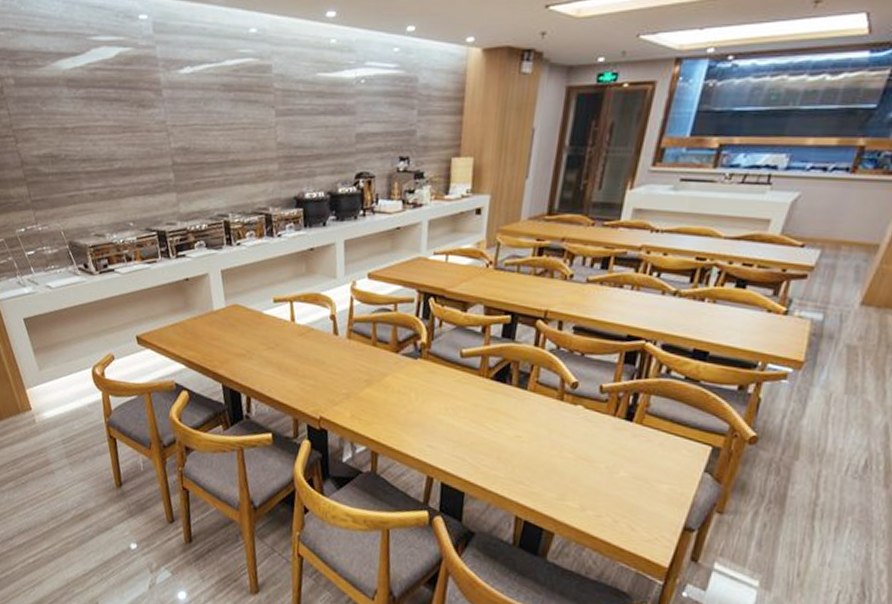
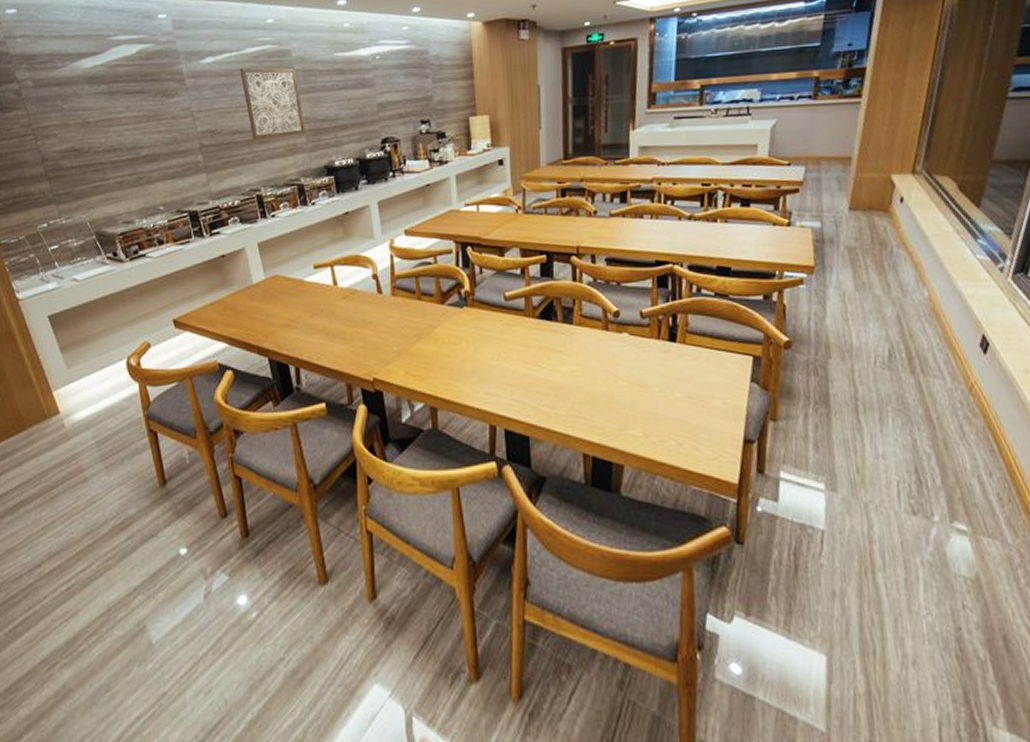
wall art: none [218,82,279,162] -> present [240,67,305,139]

